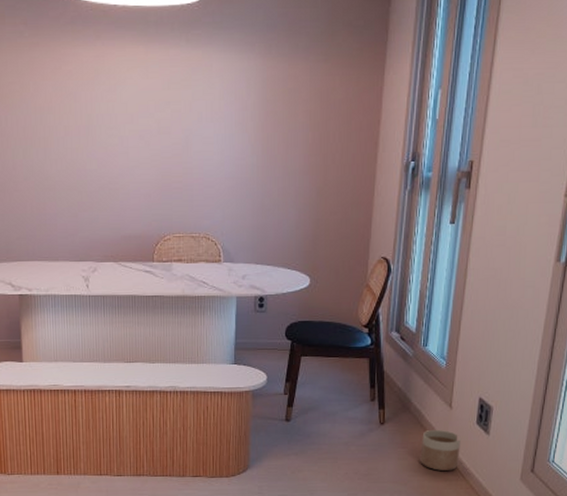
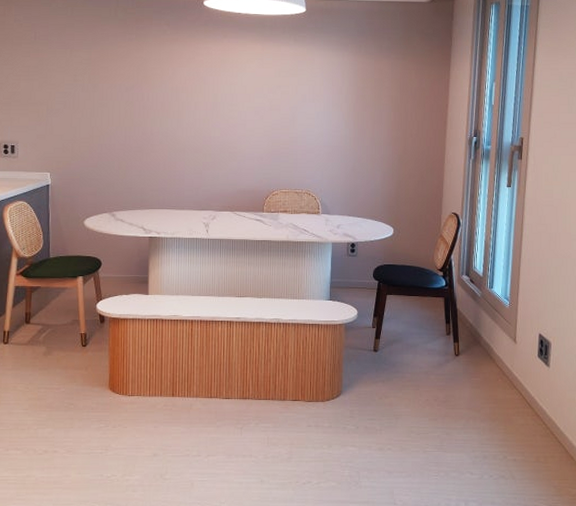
planter: present [420,429,461,471] -> none [491,361,525,399]

